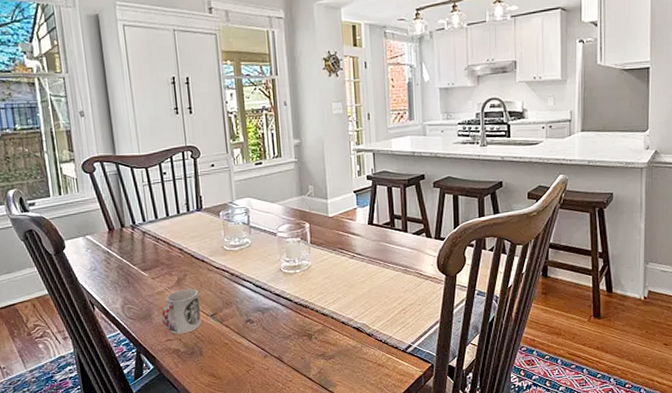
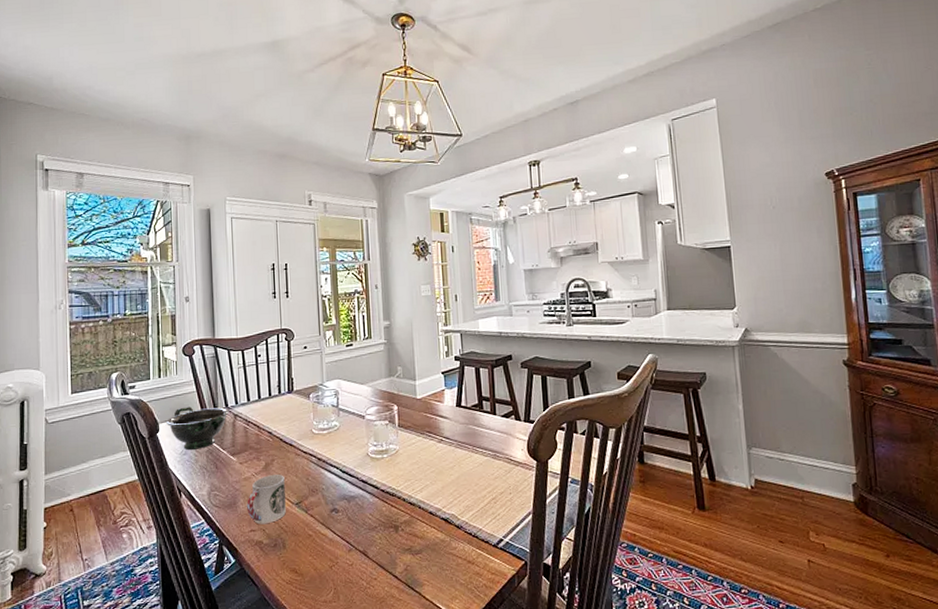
bowl: none [72,224,138,266] -> present [166,406,230,450]

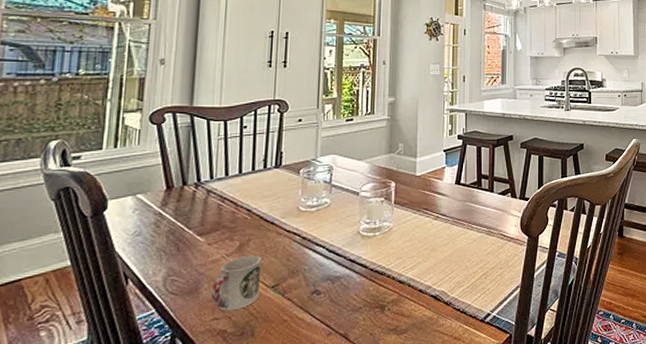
bowl: present [166,406,230,450] -> none [118,181,202,230]

